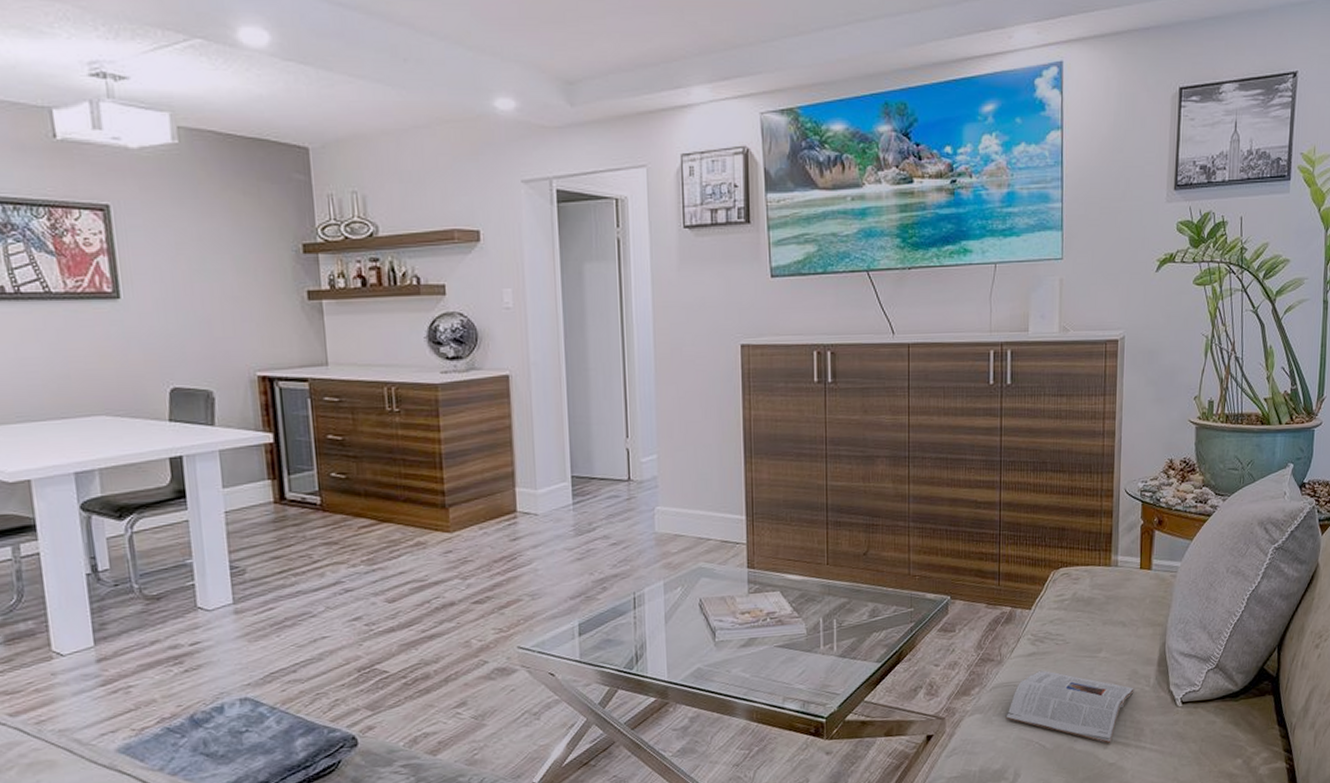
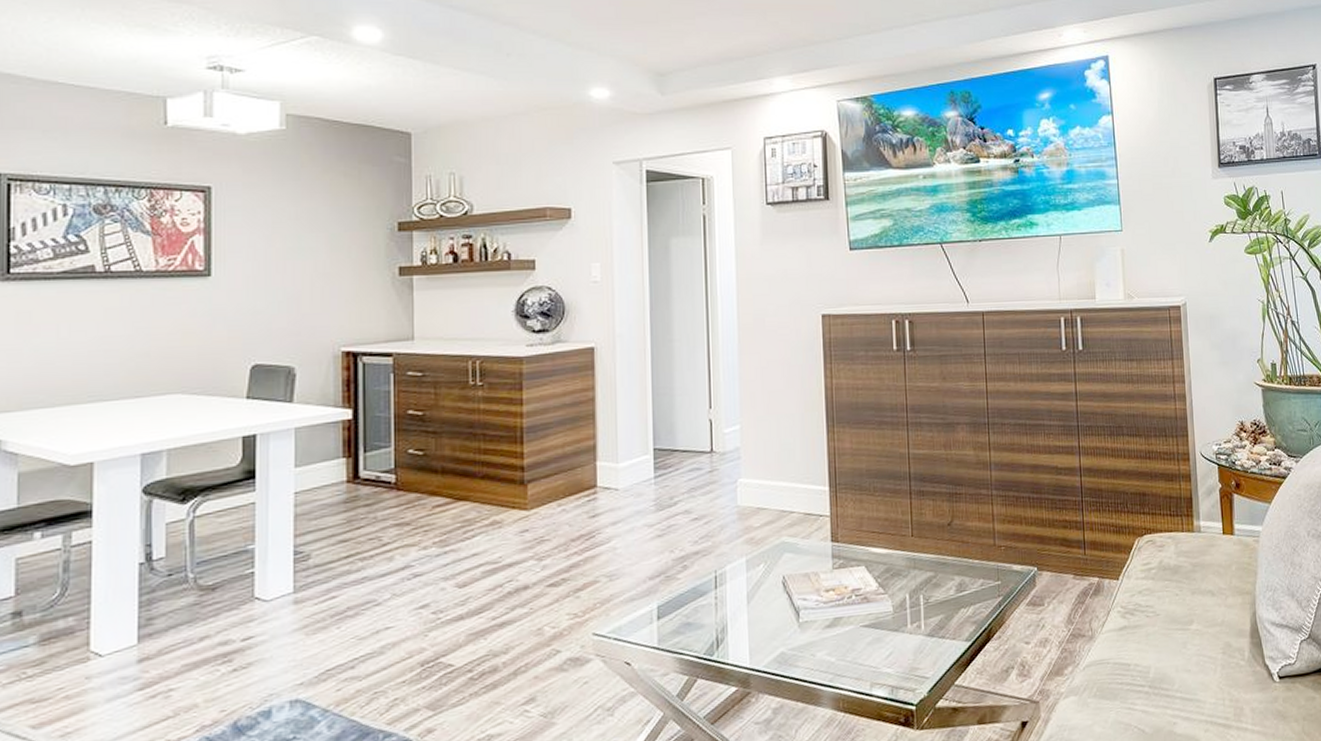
magazine: present [1005,670,1134,744] -> none [1101,645,1230,726]

